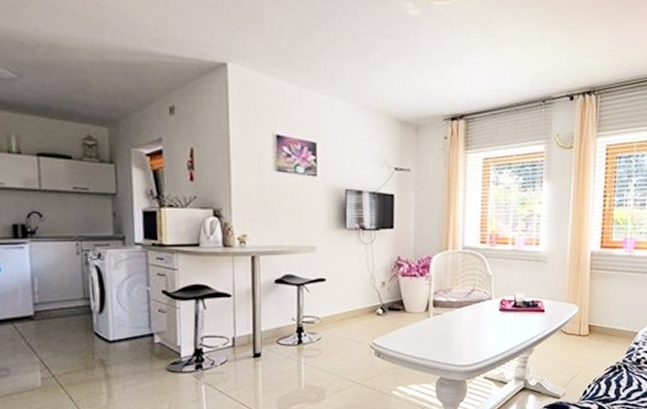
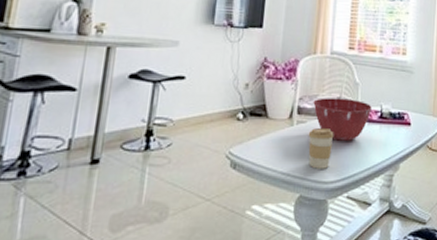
coffee cup: none [444,319,469,355] -> present [308,128,334,169]
mixing bowl: none [448,290,505,329] -> present [313,98,372,141]

